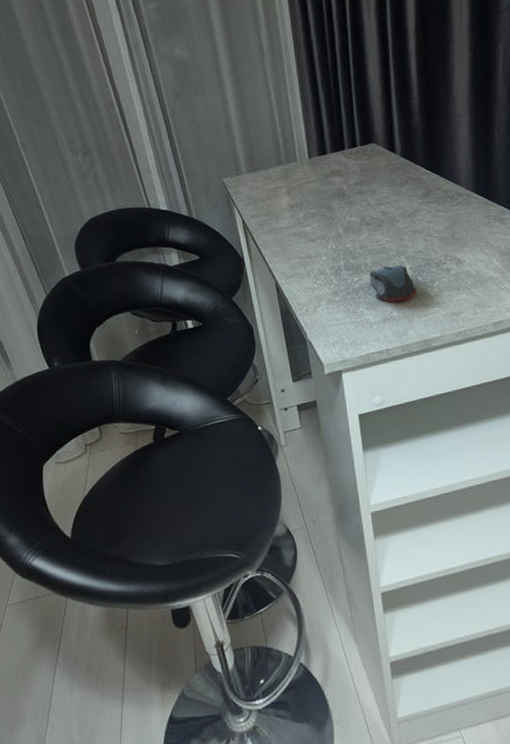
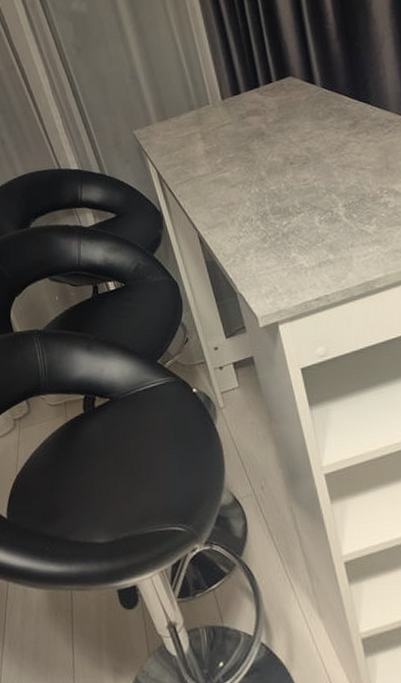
computer mouse: present [368,265,416,303] -> none [297,203,352,245]

